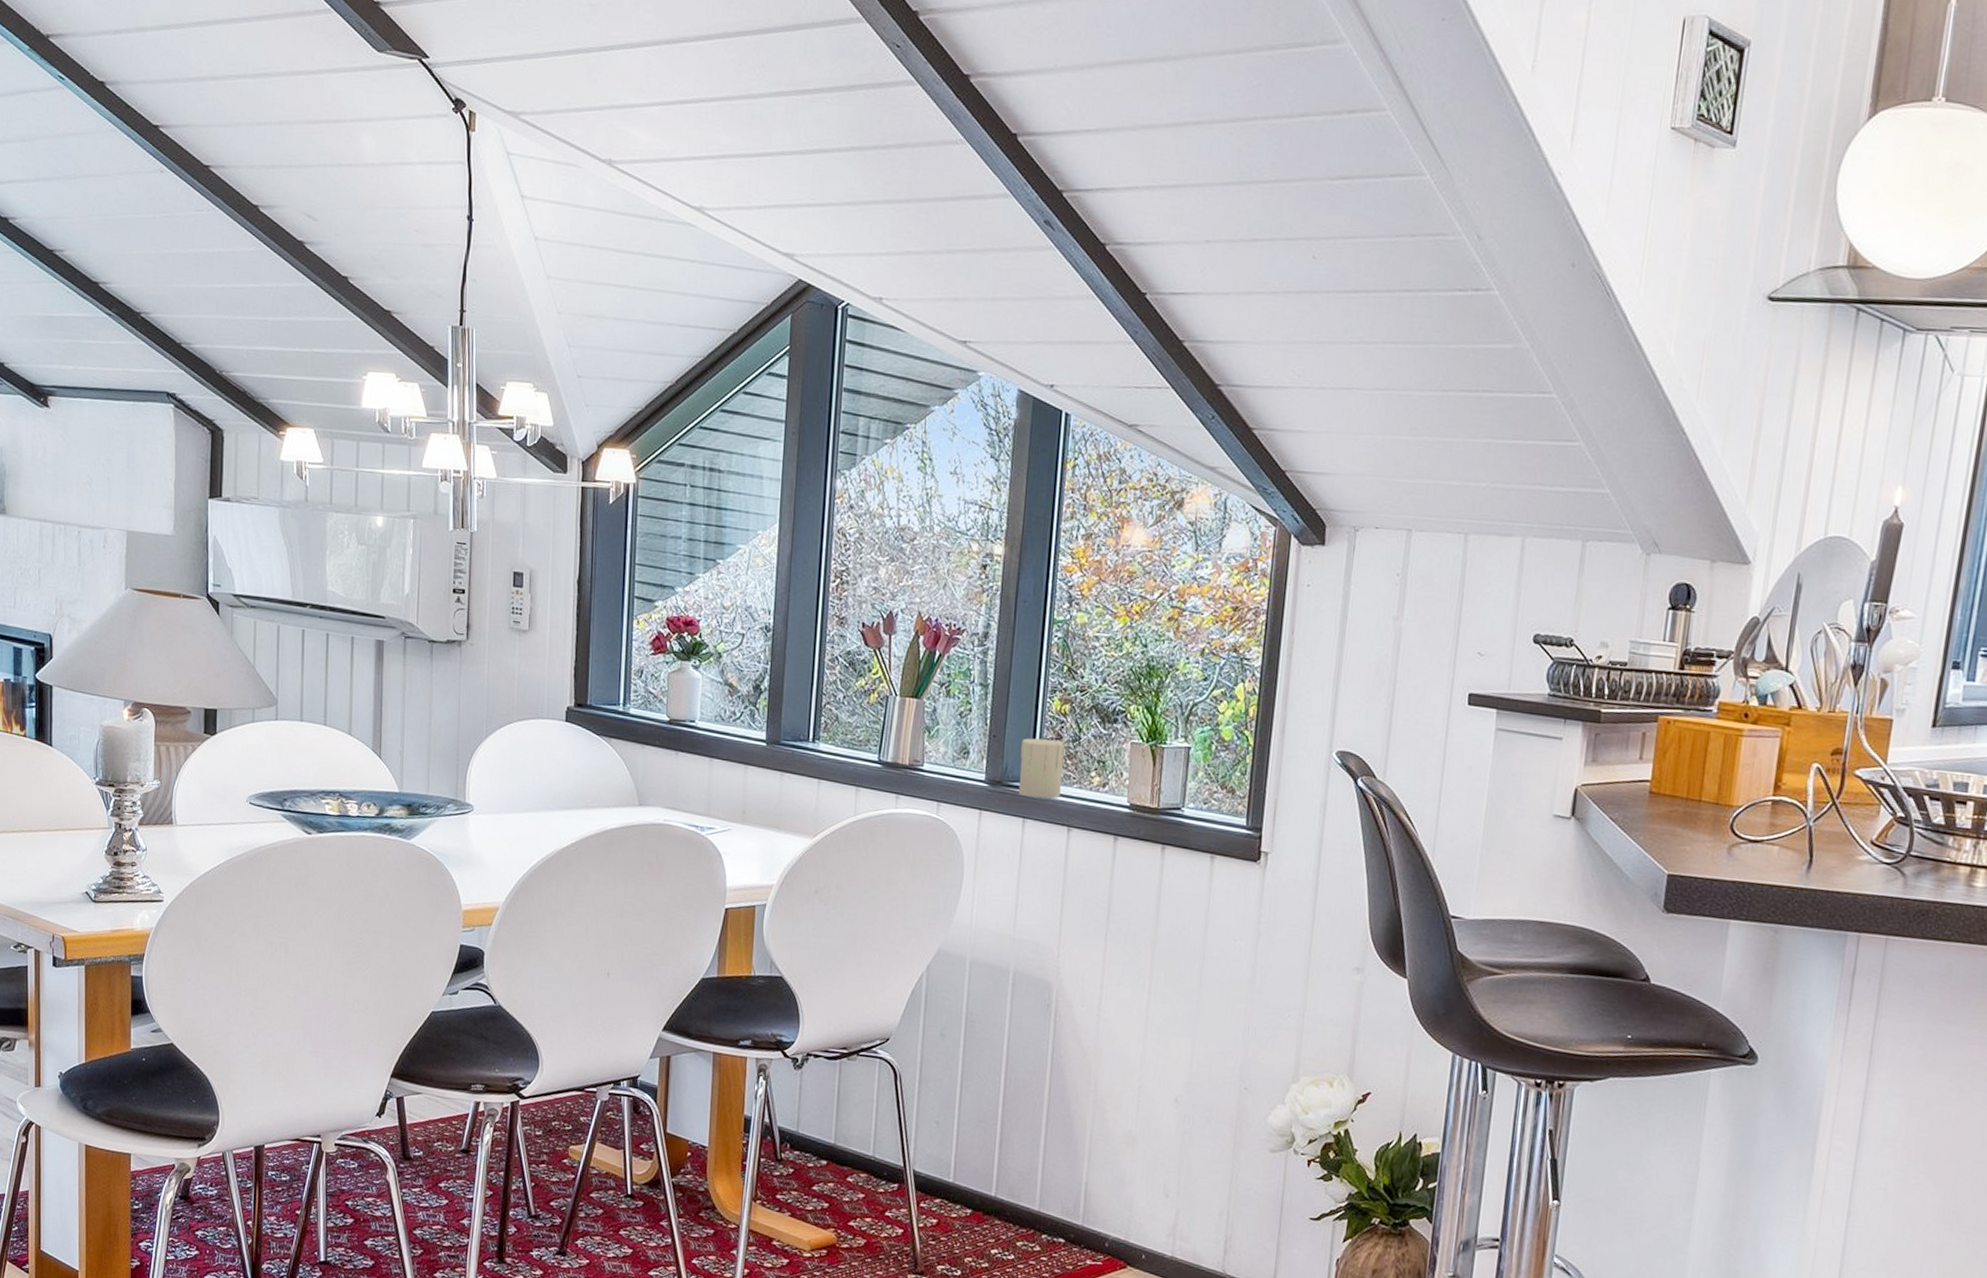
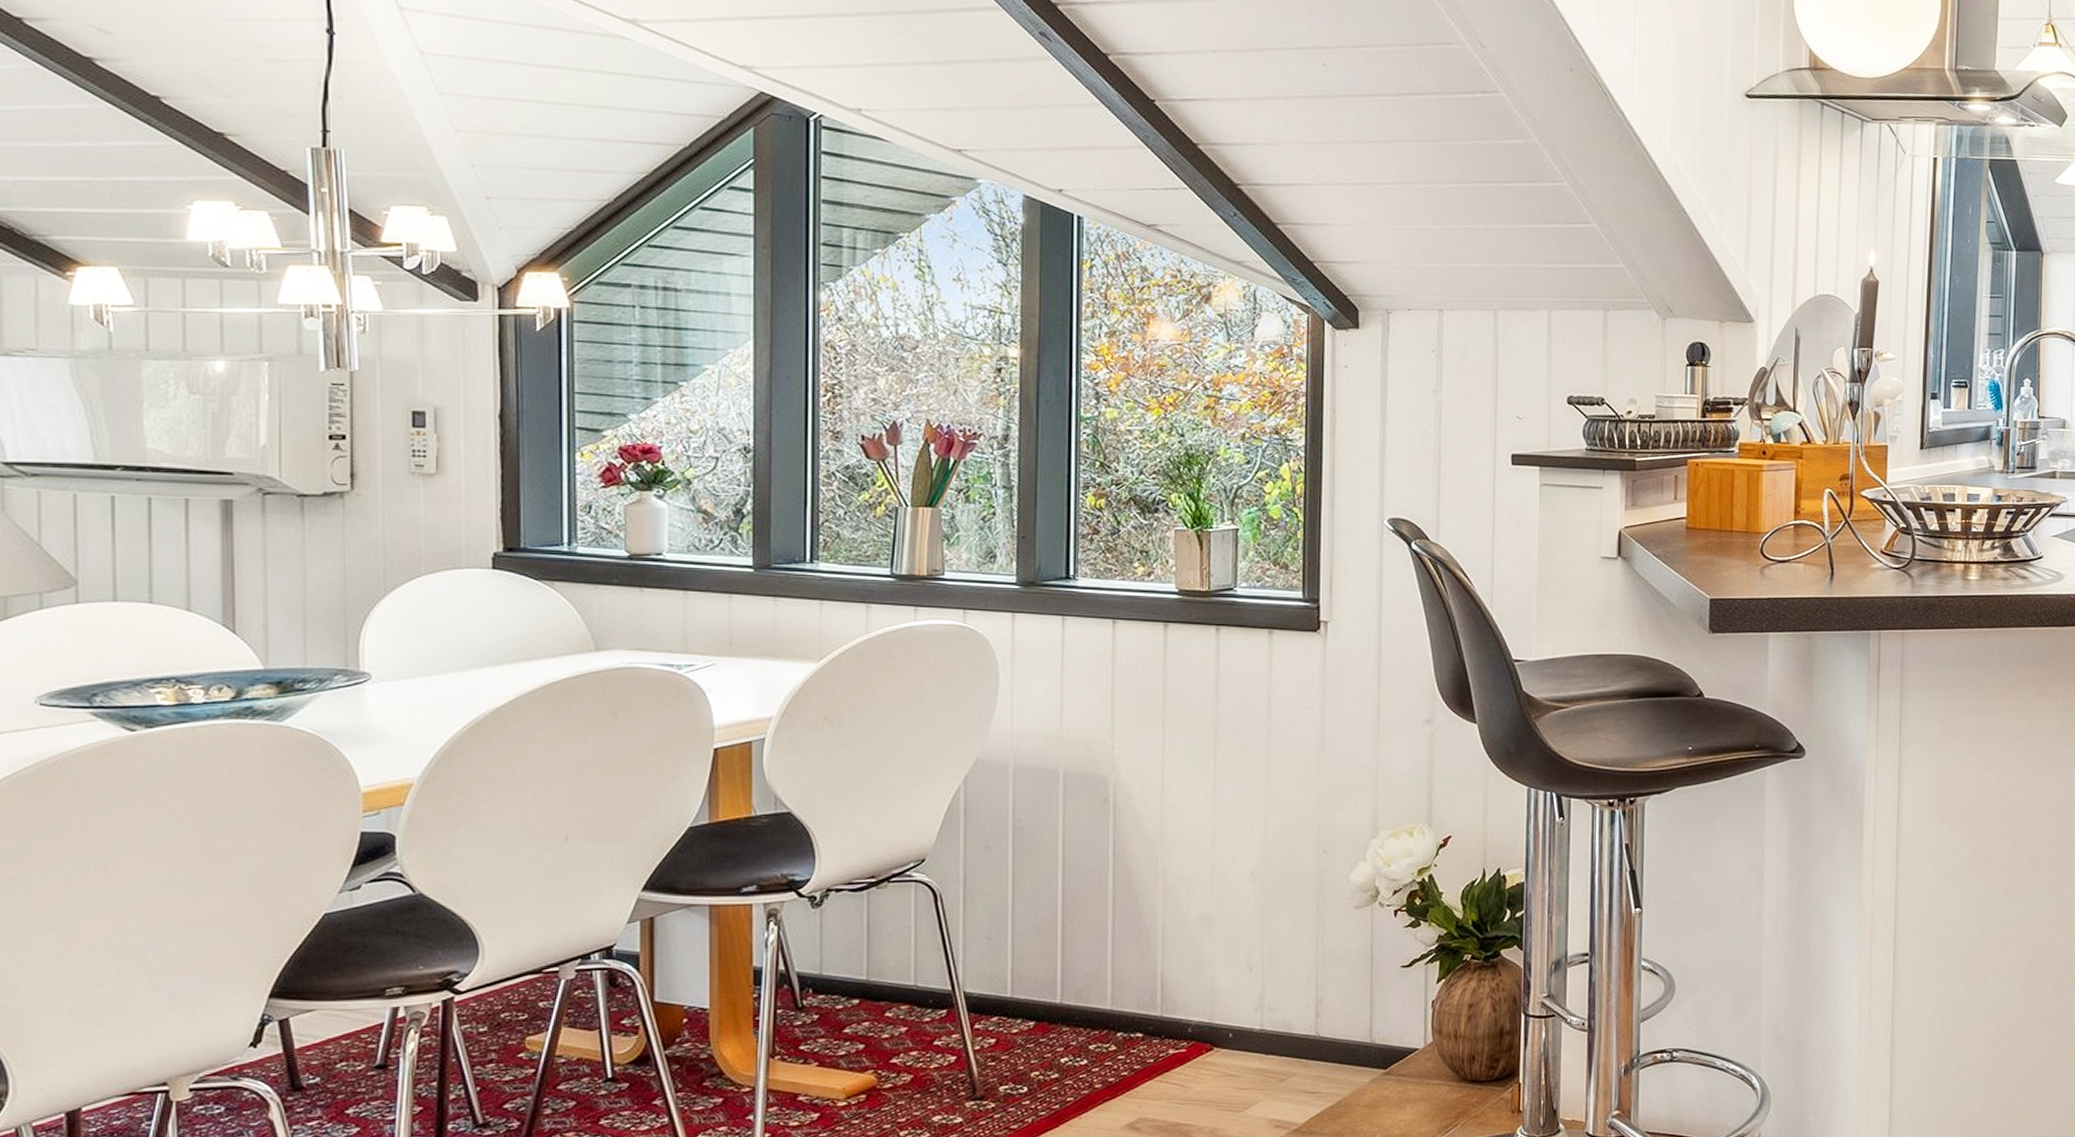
candle: present [1018,738,1066,800] -> none [1053,534,1104,595]

